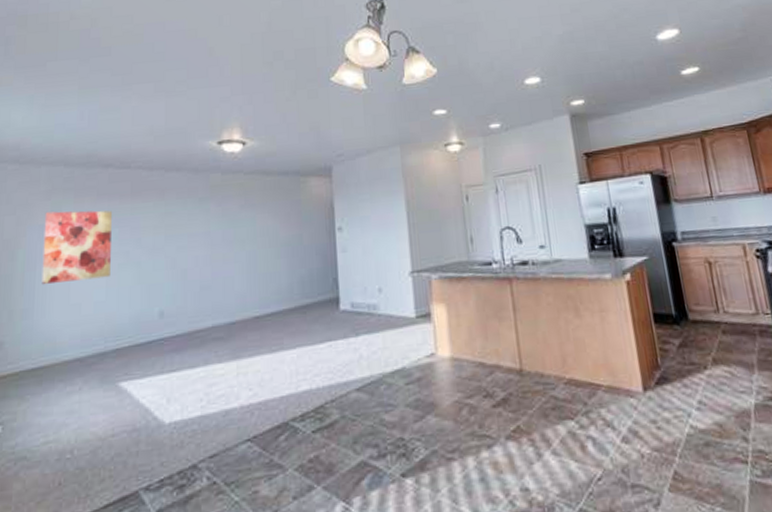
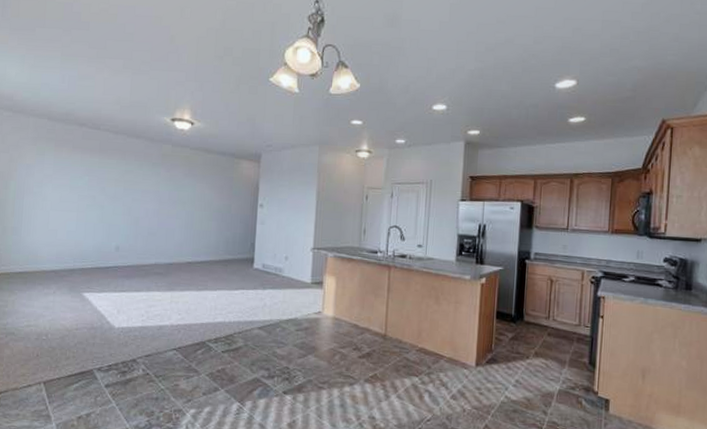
wall art: present [41,210,112,284] -> none [28,155,84,214]

